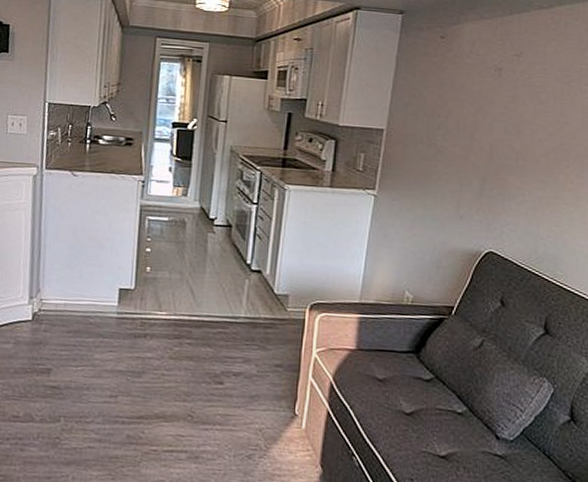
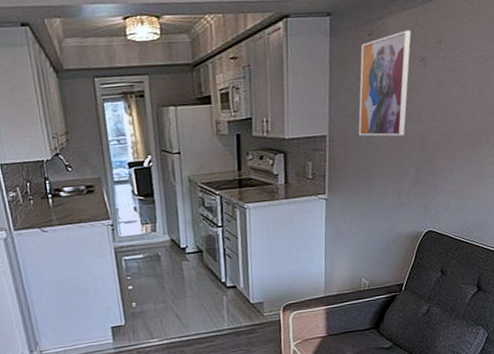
wall art: none [419,38,488,144] -> present [358,30,411,137]

